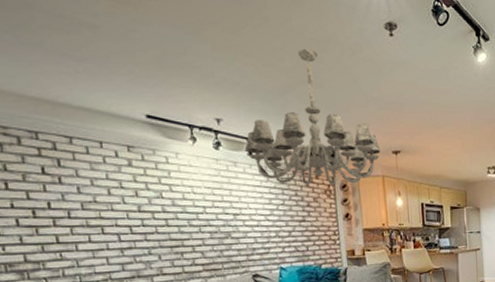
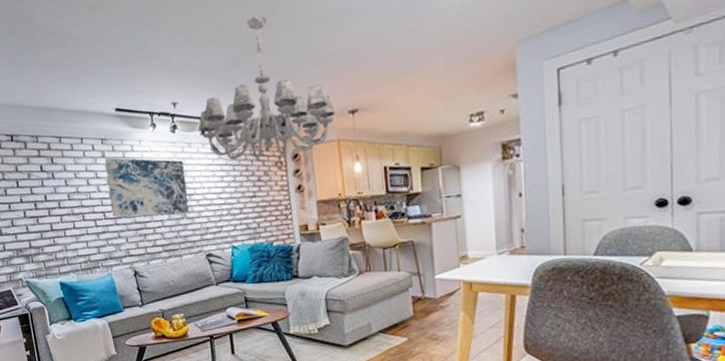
wall art: none [132,167,234,233] -> present [105,157,189,217]

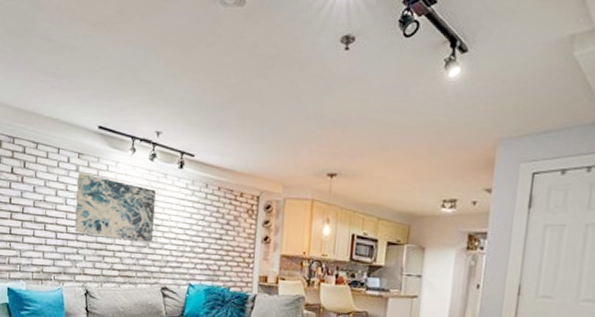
chandelier: present [199,16,335,161] -> none [178,64,315,206]

